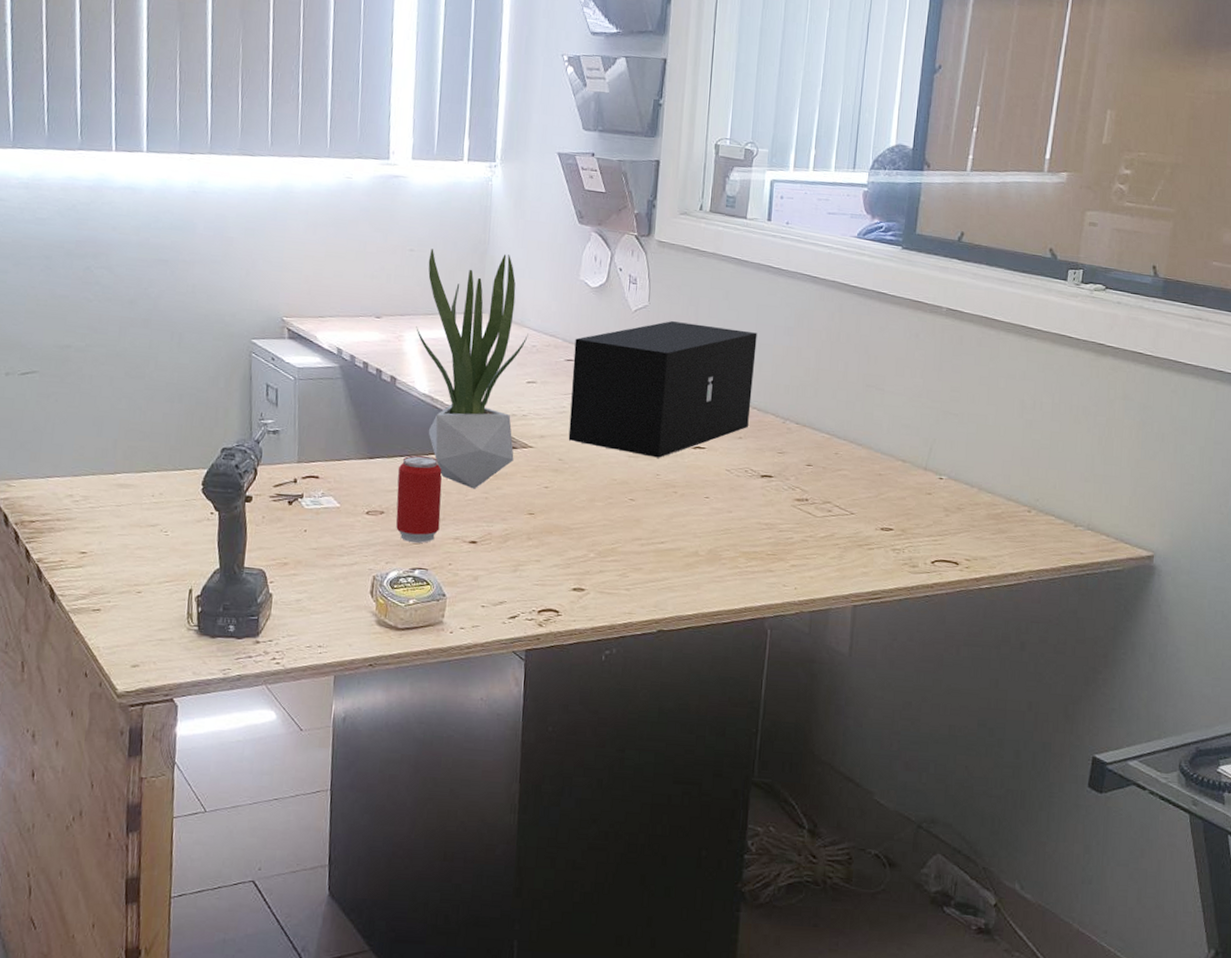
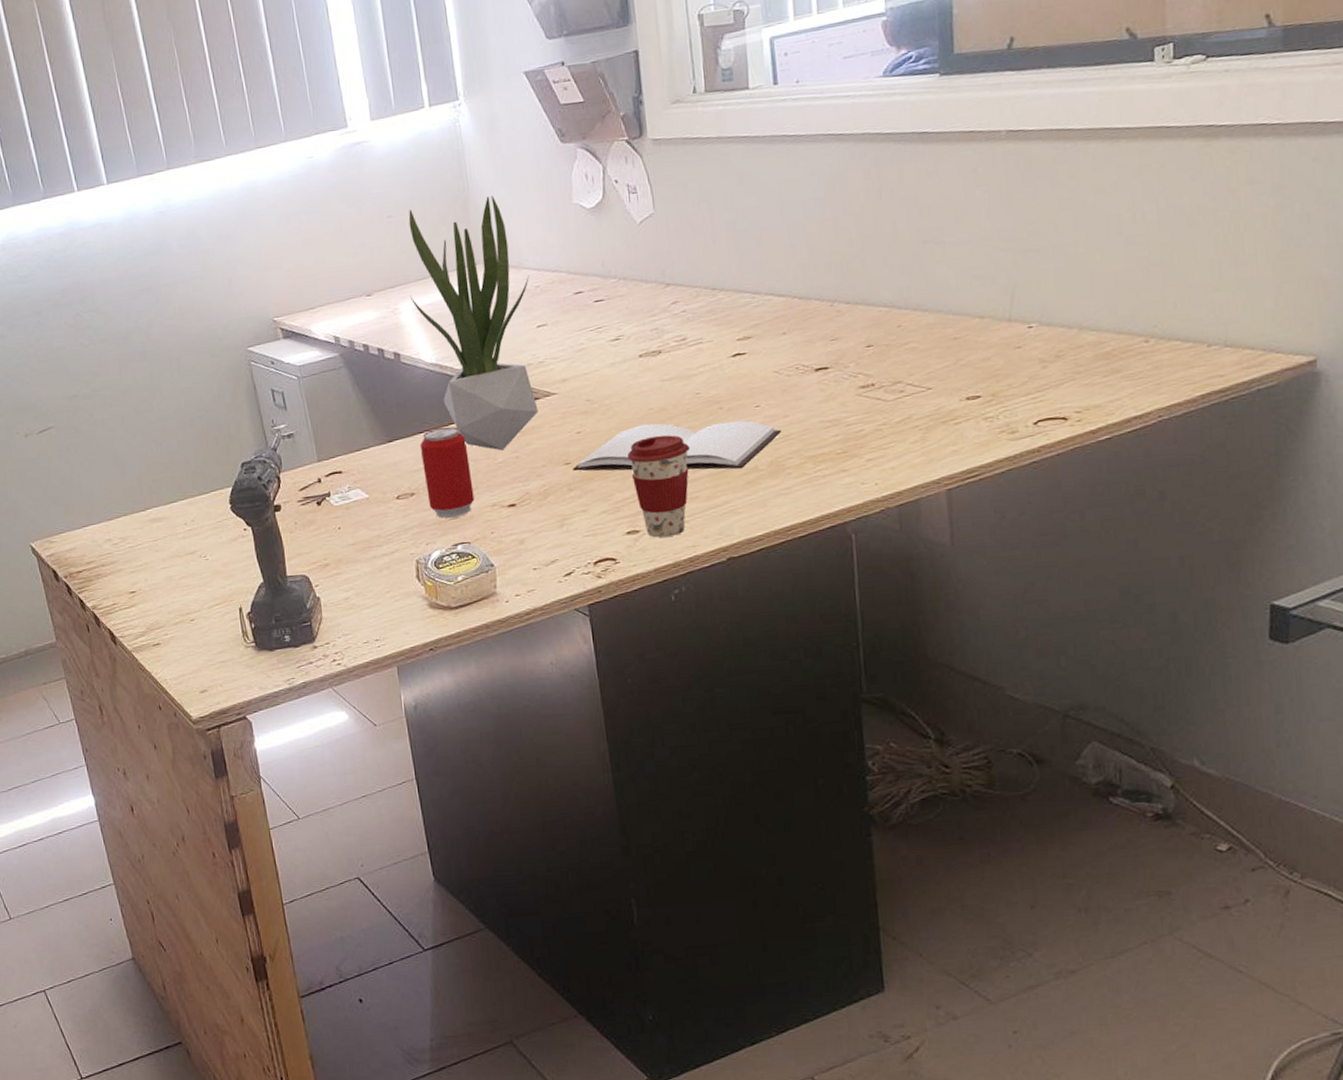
book: none [535,492,724,551] -> present [573,420,782,472]
speaker: present [568,321,757,458] -> none [580,213,791,379]
coffee cup: none [585,505,642,601] -> present [626,435,690,538]

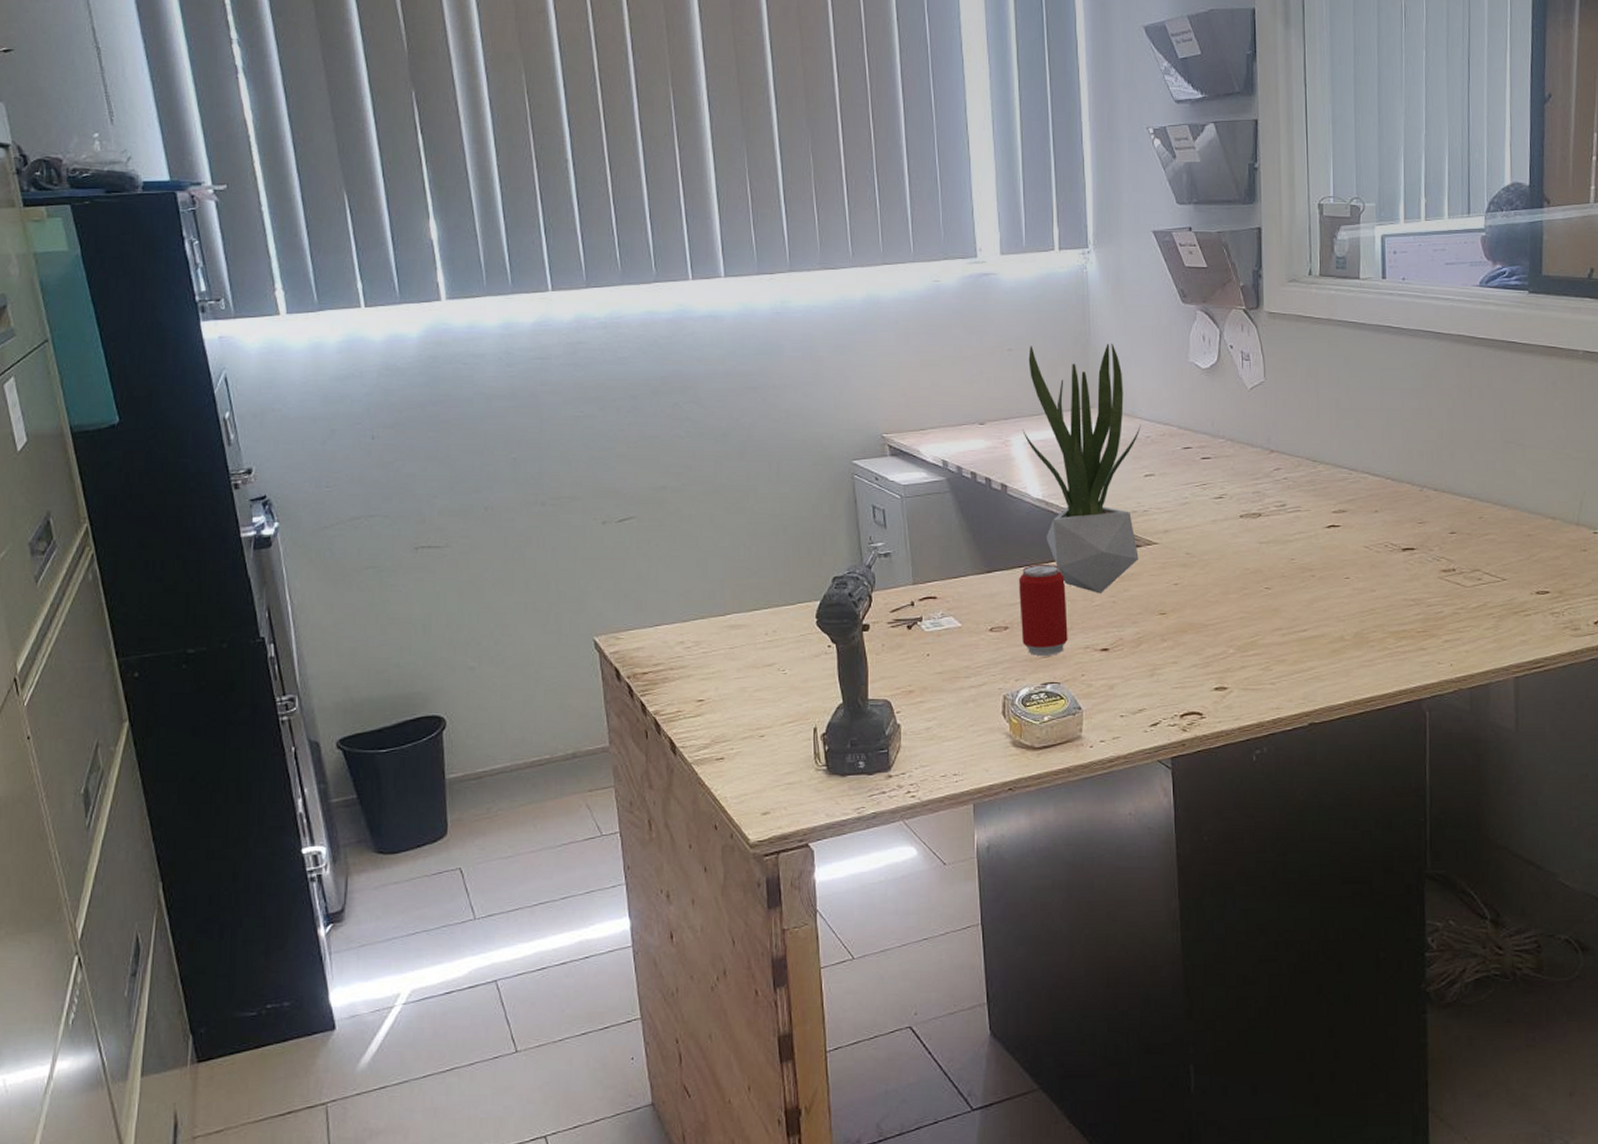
book: present [573,420,782,472] -> none [1167,583,1368,637]
coffee cup: present [626,435,690,538] -> none [1220,595,1281,696]

